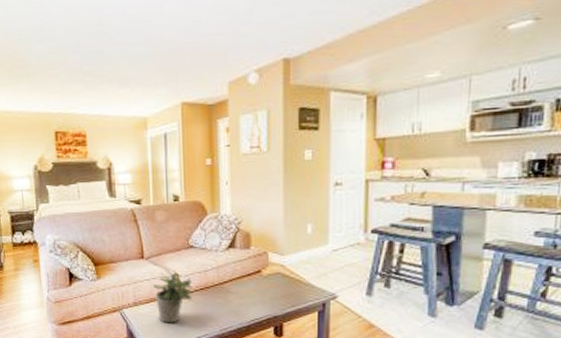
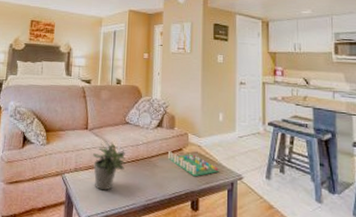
board game: none [243,274,307,300] -> present [167,151,219,177]

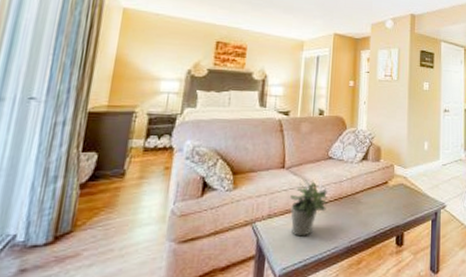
board game: present [167,151,219,177] -> none [372,185,423,210]

